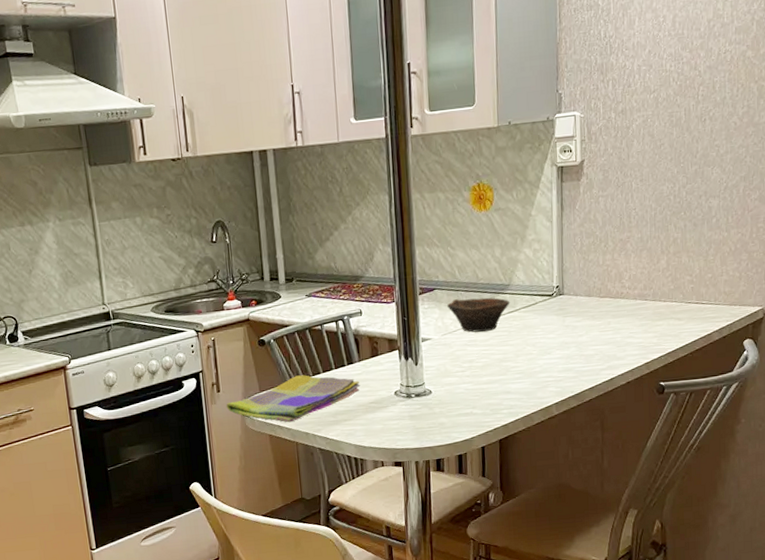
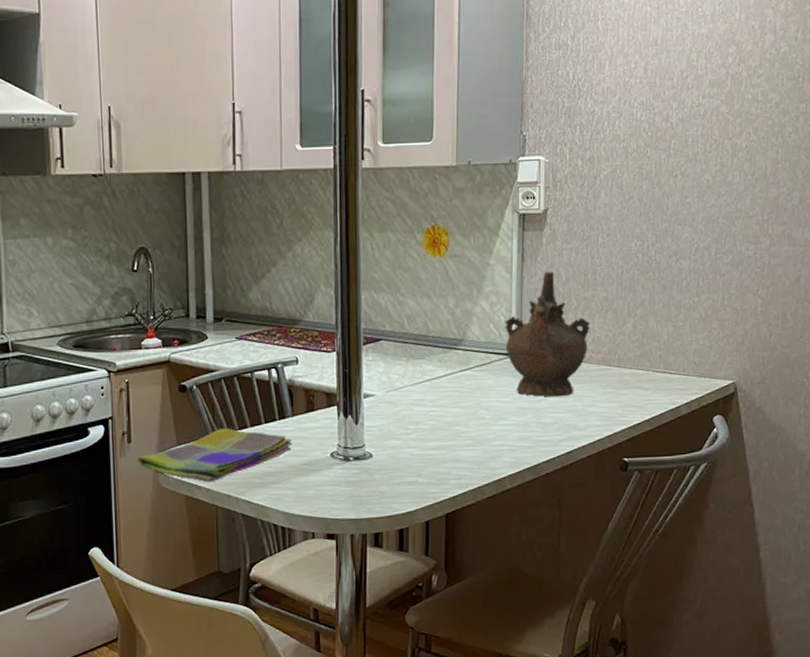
bowl: present [447,297,510,333] -> none [394,352,463,391]
ceremonial vessel: none [547,218,626,332] -> present [505,272,590,397]

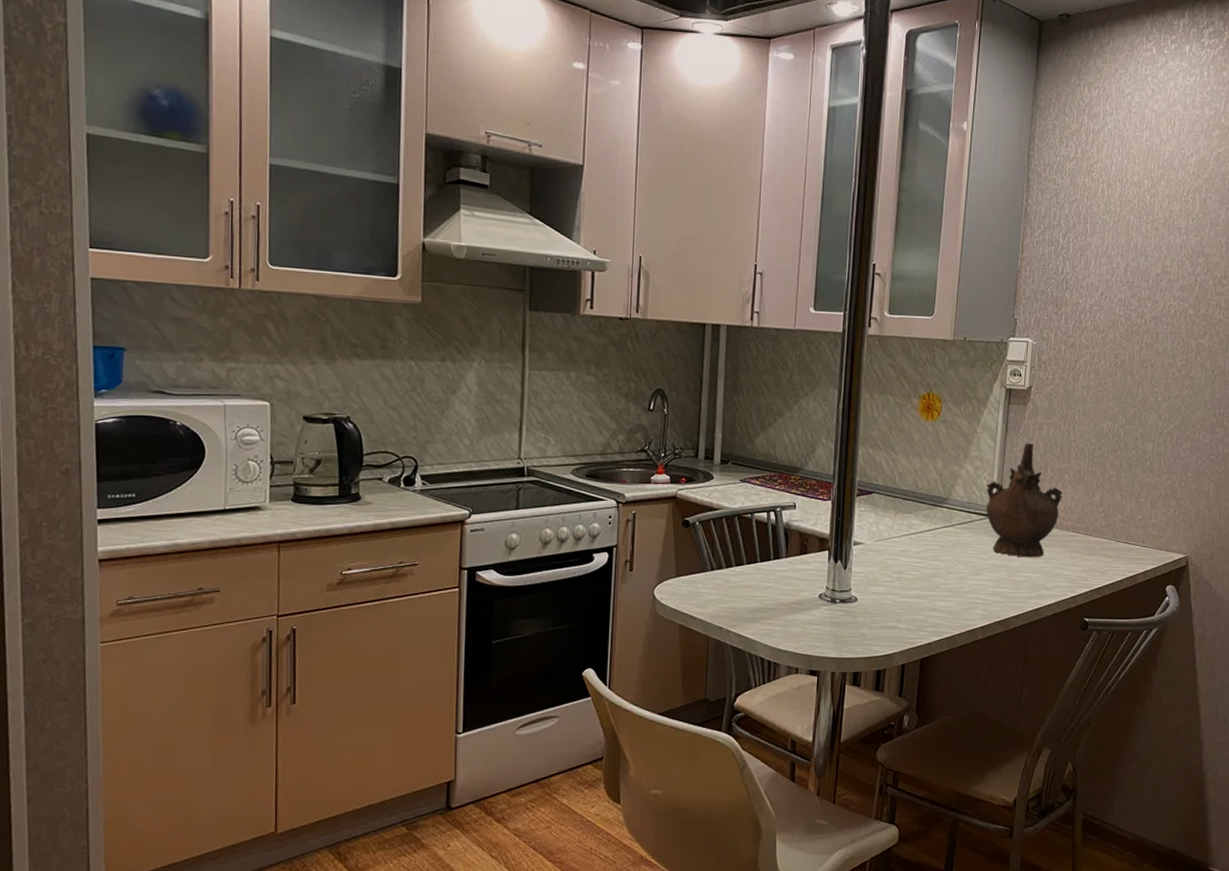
dish towel: present [137,428,293,483] -> none [637,564,785,614]

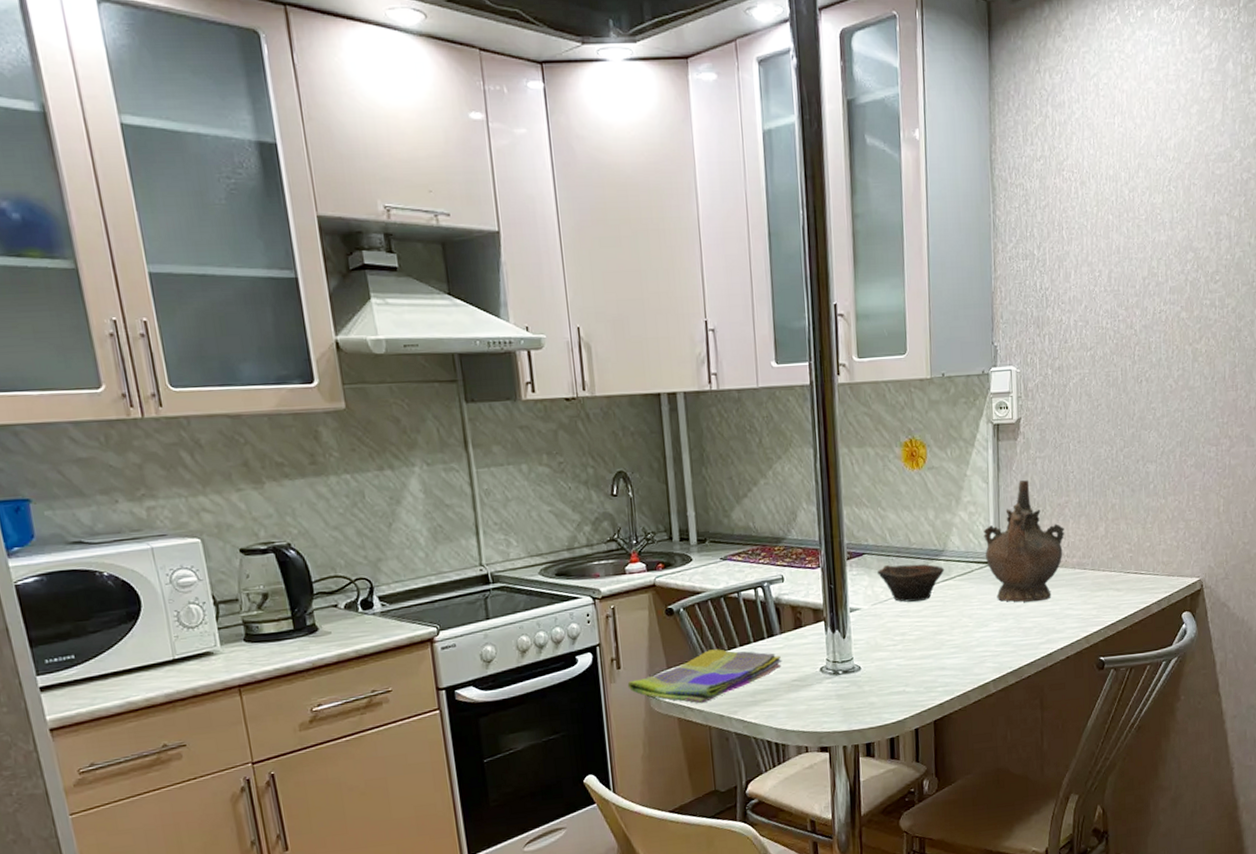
dish towel: none [637,564,785,614] -> present [627,649,782,704]
bowl: none [884,506,947,544] -> present [877,564,945,603]

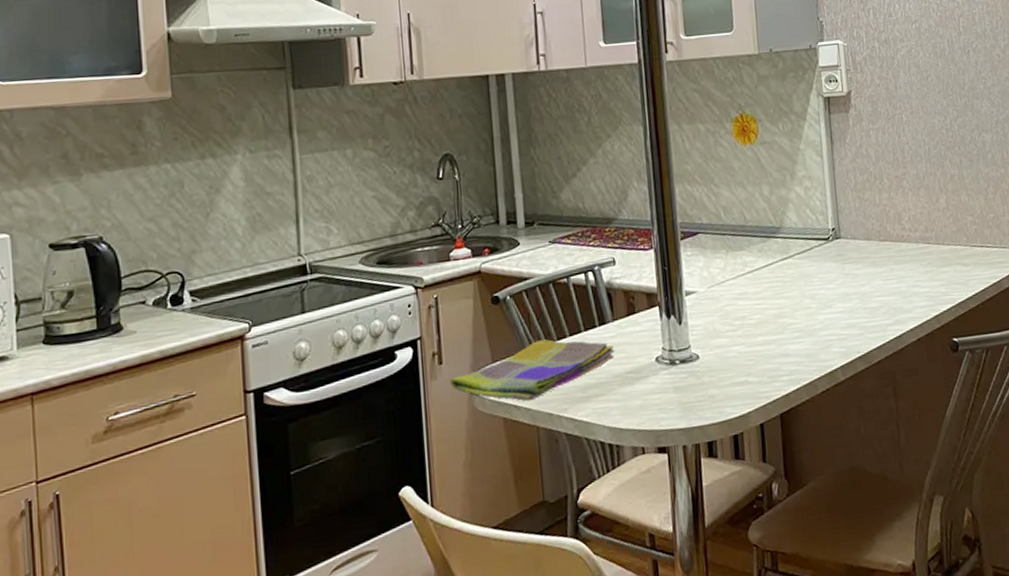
bowl: present [877,564,945,603] -> none [713,242,783,284]
ceremonial vessel: present [983,480,1064,602] -> none [820,153,905,281]

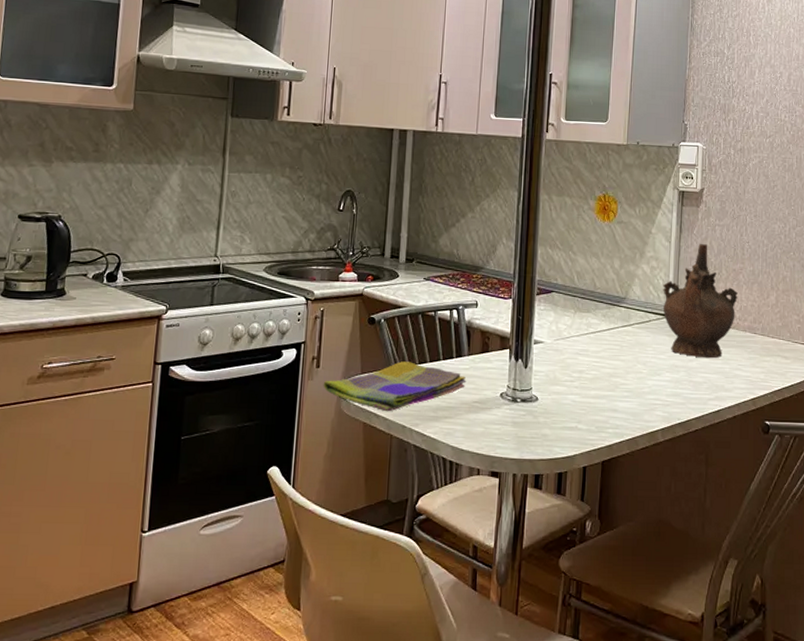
ceremonial vessel: none [820,153,905,281] -> present [663,244,738,359]

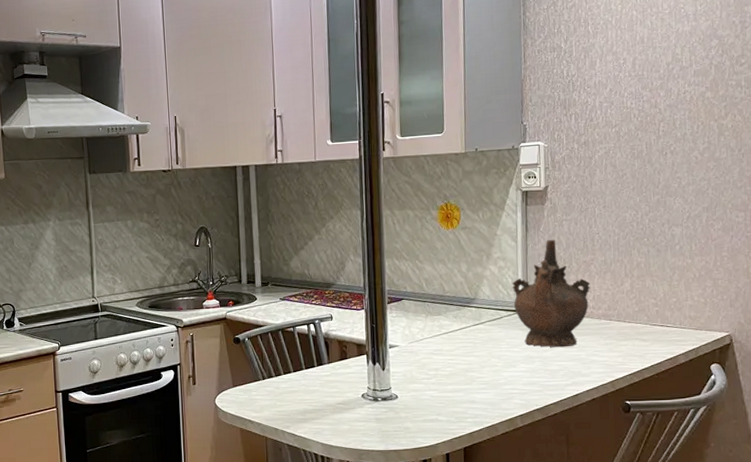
dish towel: present [323,361,467,412] -> none [200,373,329,418]

